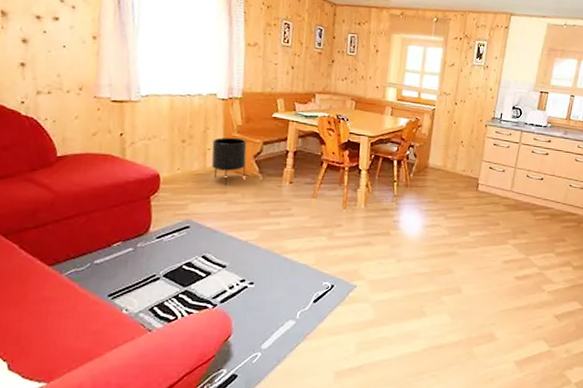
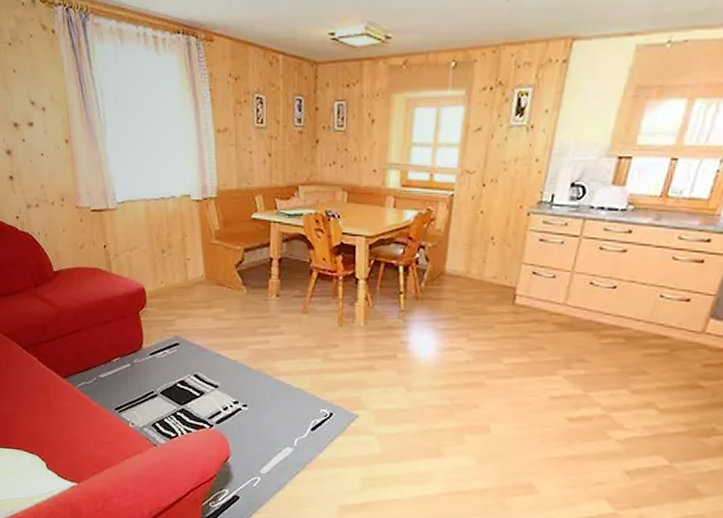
planter: present [211,137,247,185] -> none [192,244,229,299]

